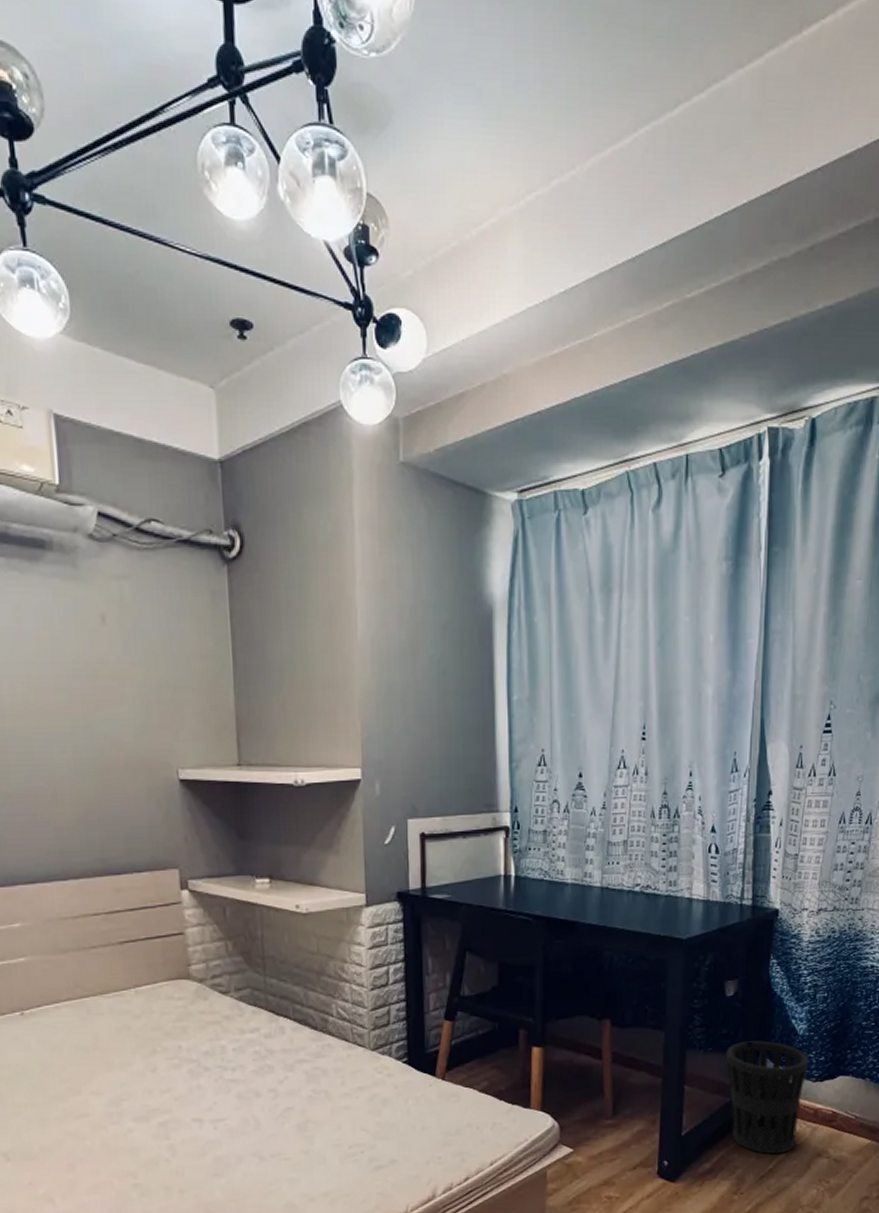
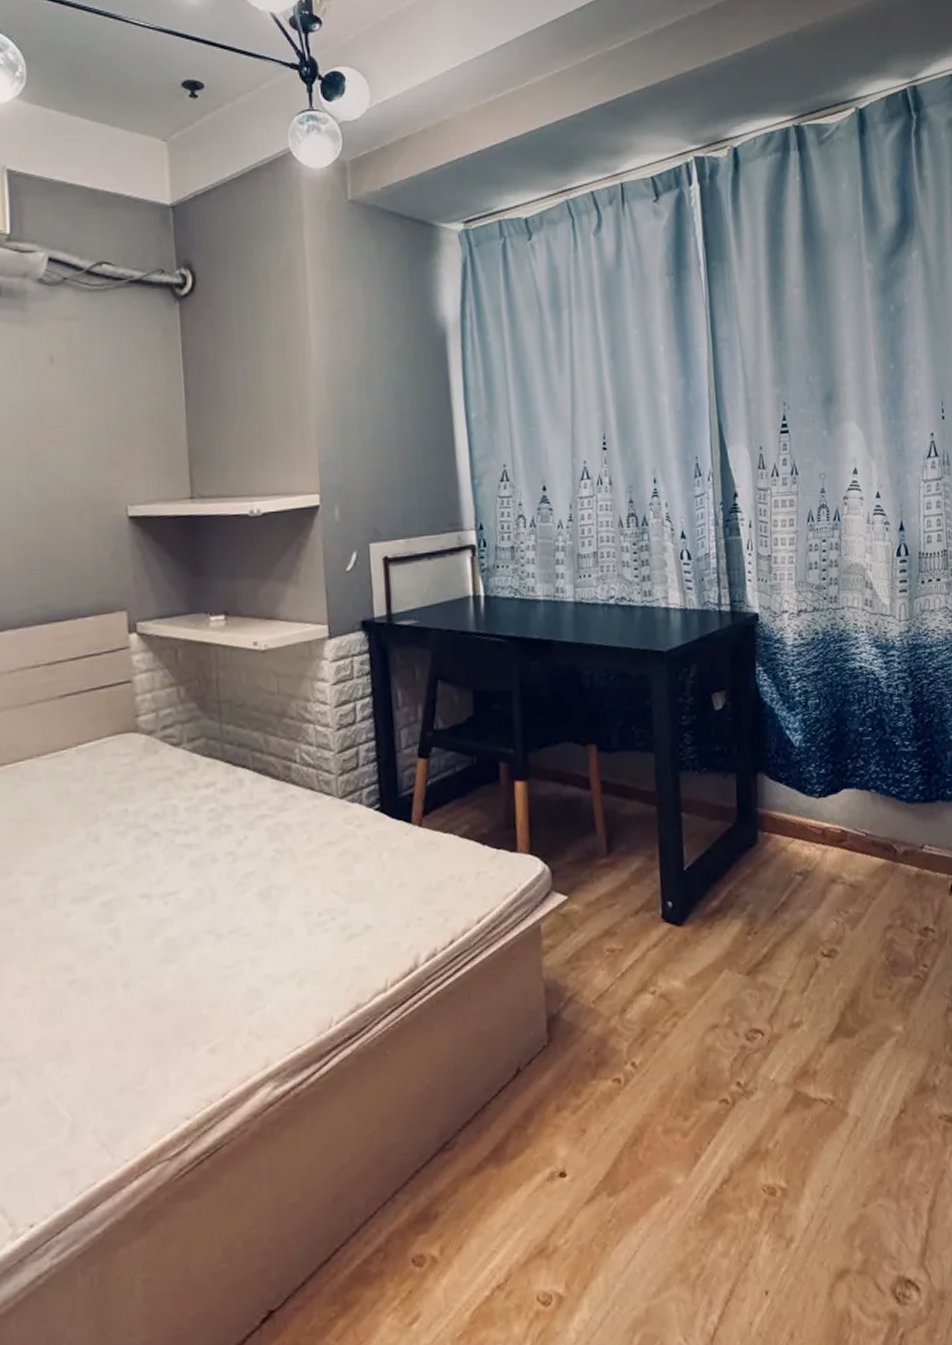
wastebasket: present [726,1040,809,1155] -> none [722,756,810,885]

